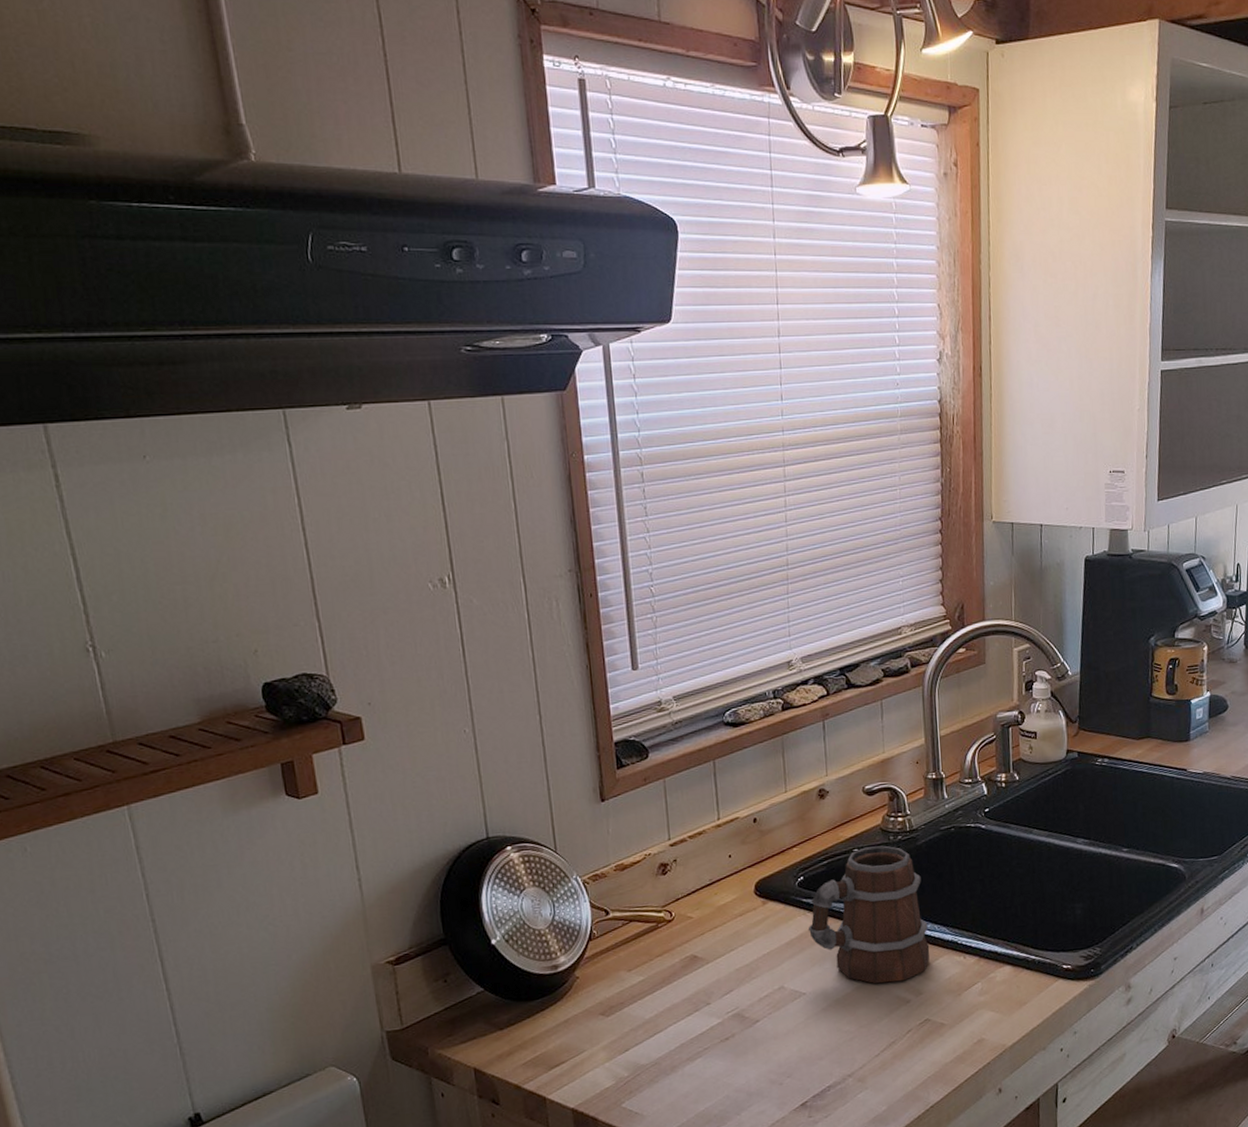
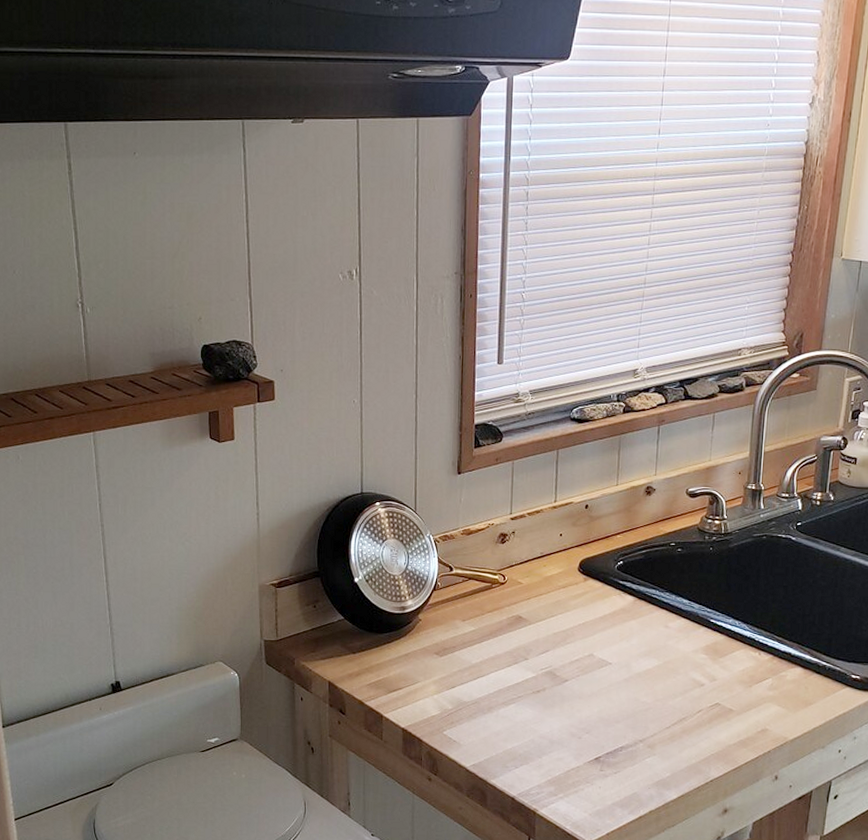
mug: present [809,845,930,984] -> none [622,543,730,666]

